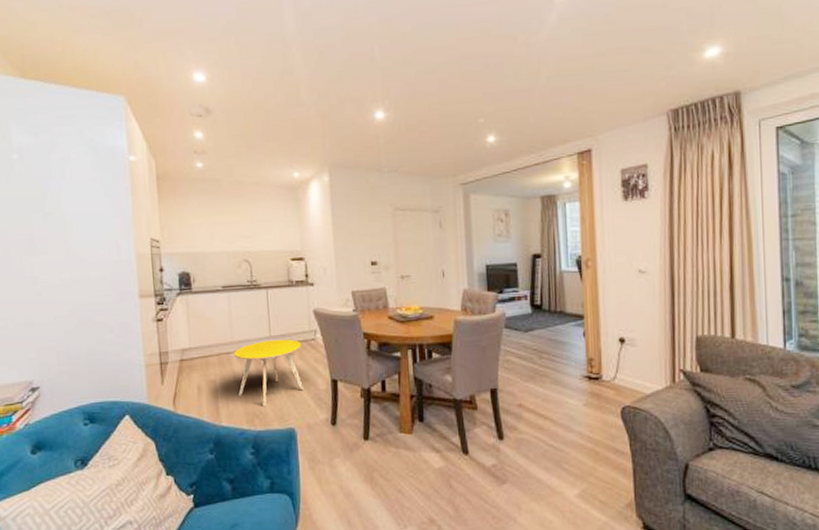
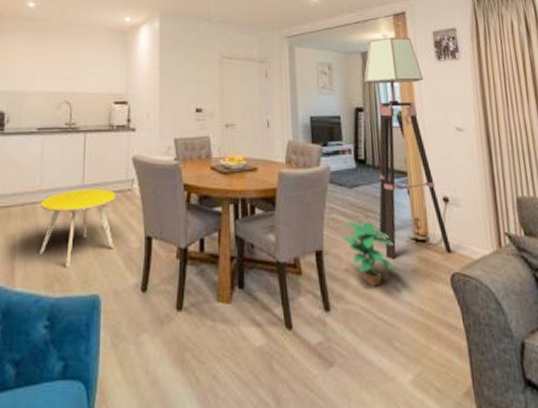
potted plant: none [516,363,568,420] -> present [342,222,395,288]
floor lamp: none [543,177,624,395] -> present [364,37,452,259]

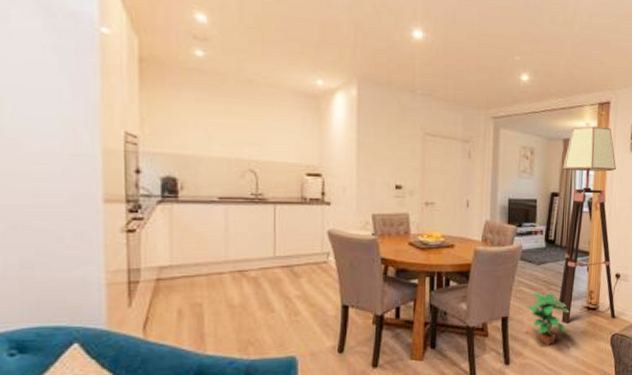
side table: present [39,188,117,268] -> none [229,260,311,334]

